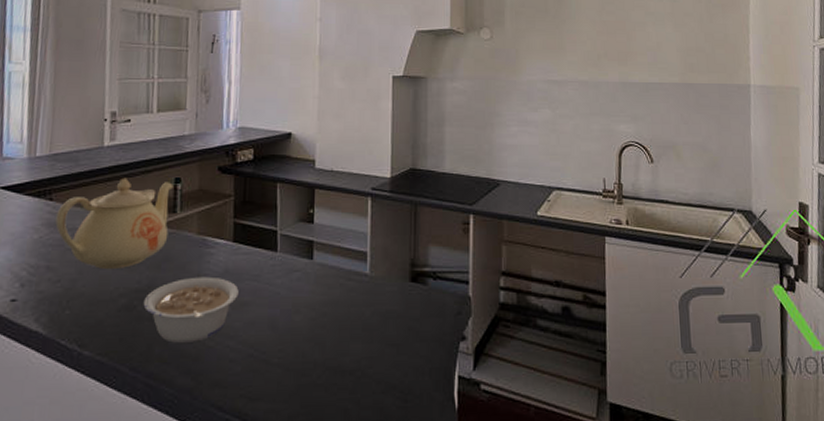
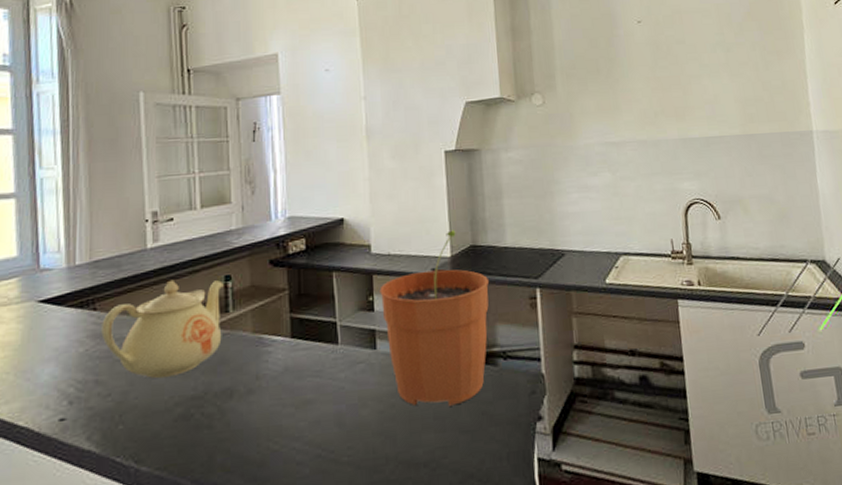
legume: present [143,276,239,343] -> none [201,376,301,450]
plant pot: none [320,152,426,319] -> present [379,230,490,406]

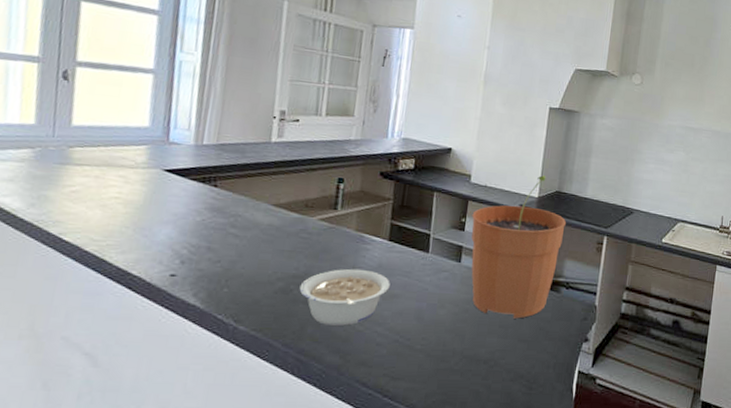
teapot: present [101,279,224,379] -> none [219,173,336,256]
legume: none [201,376,301,450] -> present [299,269,390,326]

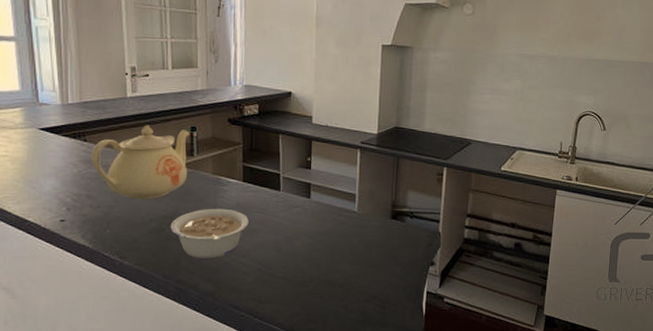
teapot: none [219,173,336,256] -> present [91,125,190,200]
plant pot: present [471,175,567,319] -> none [316,112,407,247]

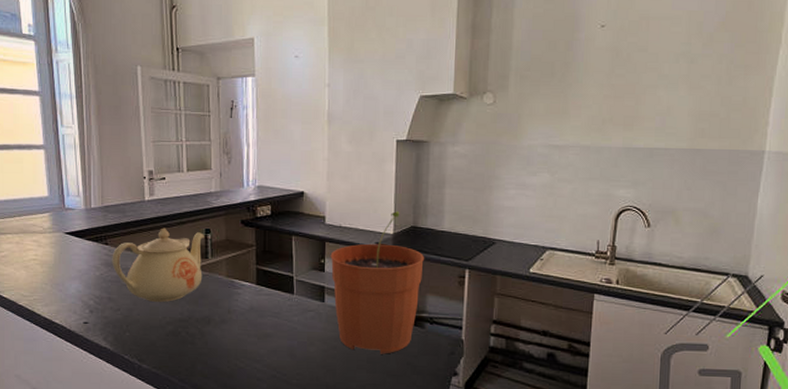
legume: present [170,208,249,258] -> none [186,312,263,363]
plant pot: none [316,112,407,247] -> present [330,211,425,354]

